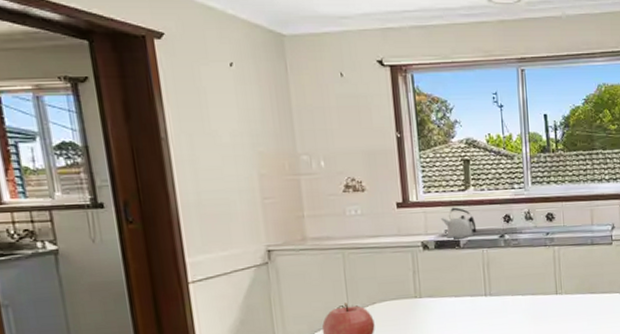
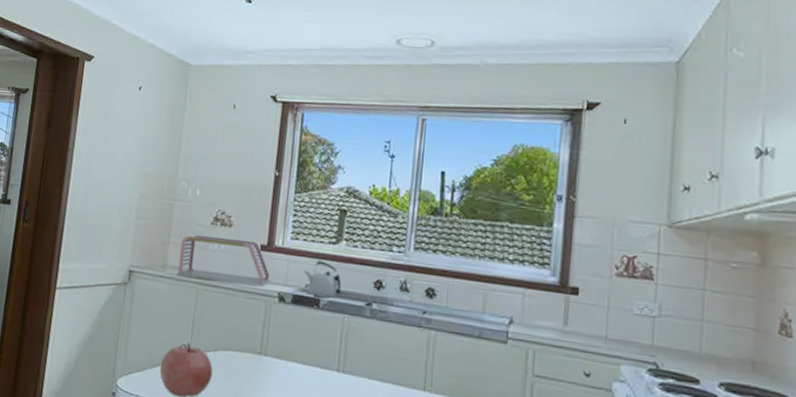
dish rack: none [316,202,411,245] -> present [177,235,270,287]

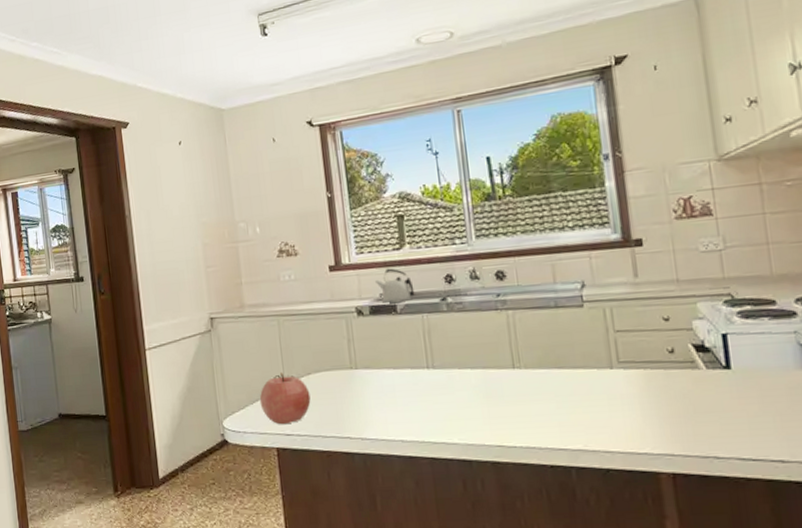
dish rack: present [177,235,270,287] -> none [252,265,345,312]

